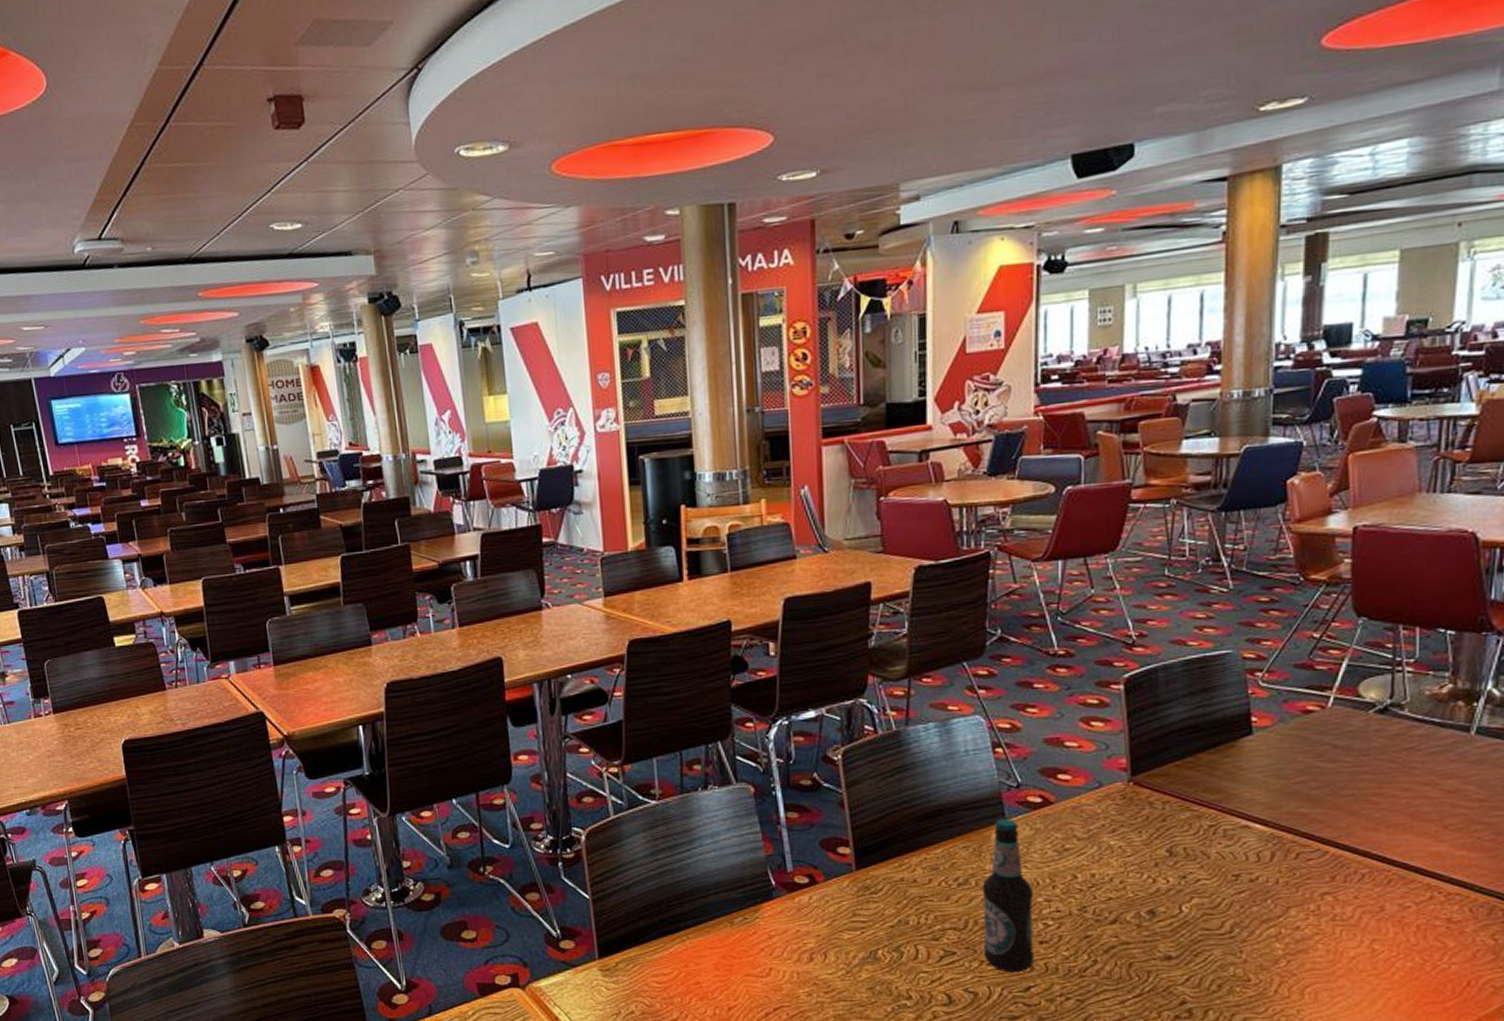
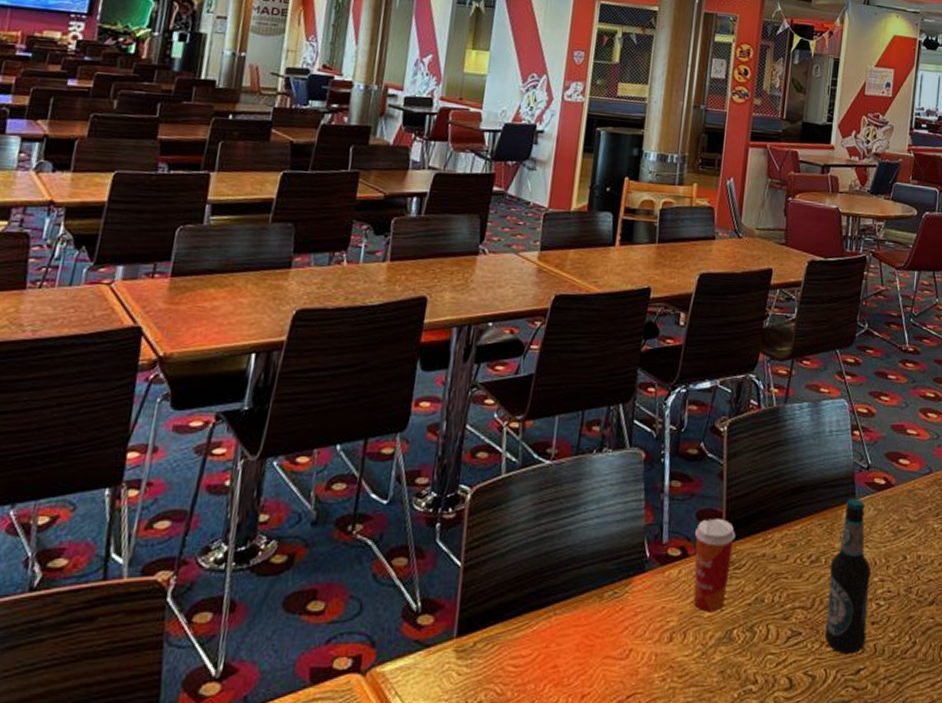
paper cup: none [820,847,867,935] -> present [693,519,736,613]

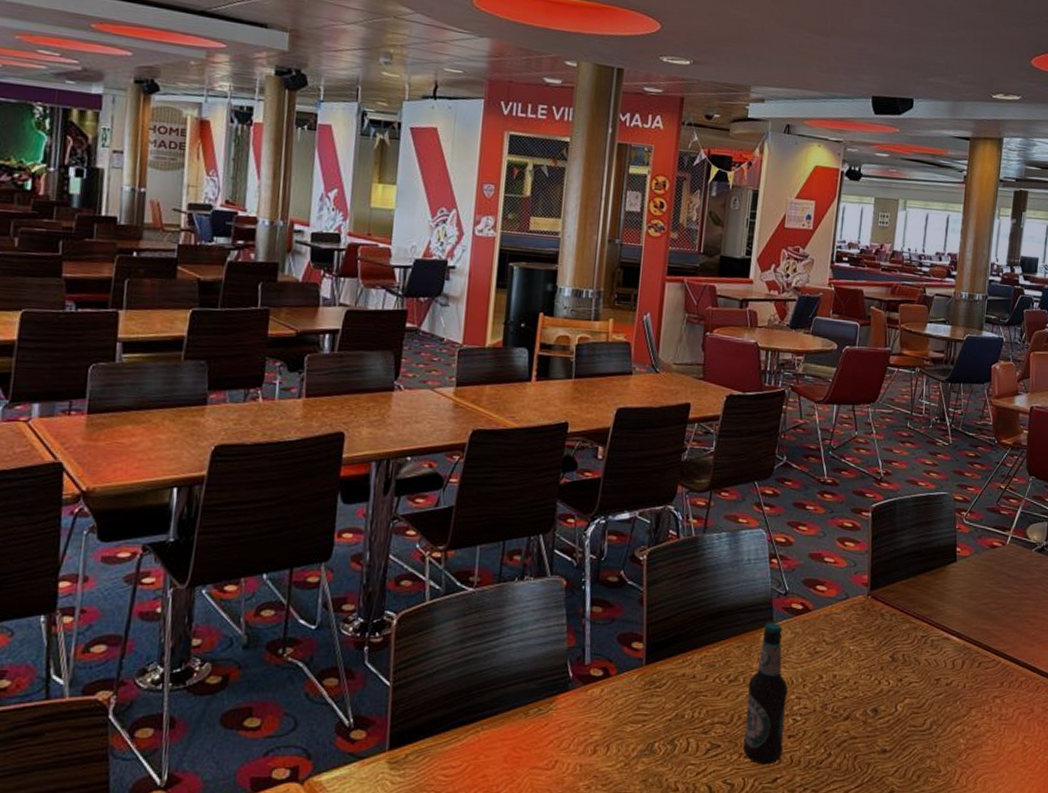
paper cup: present [693,519,736,613] -> none [615,642,656,727]

